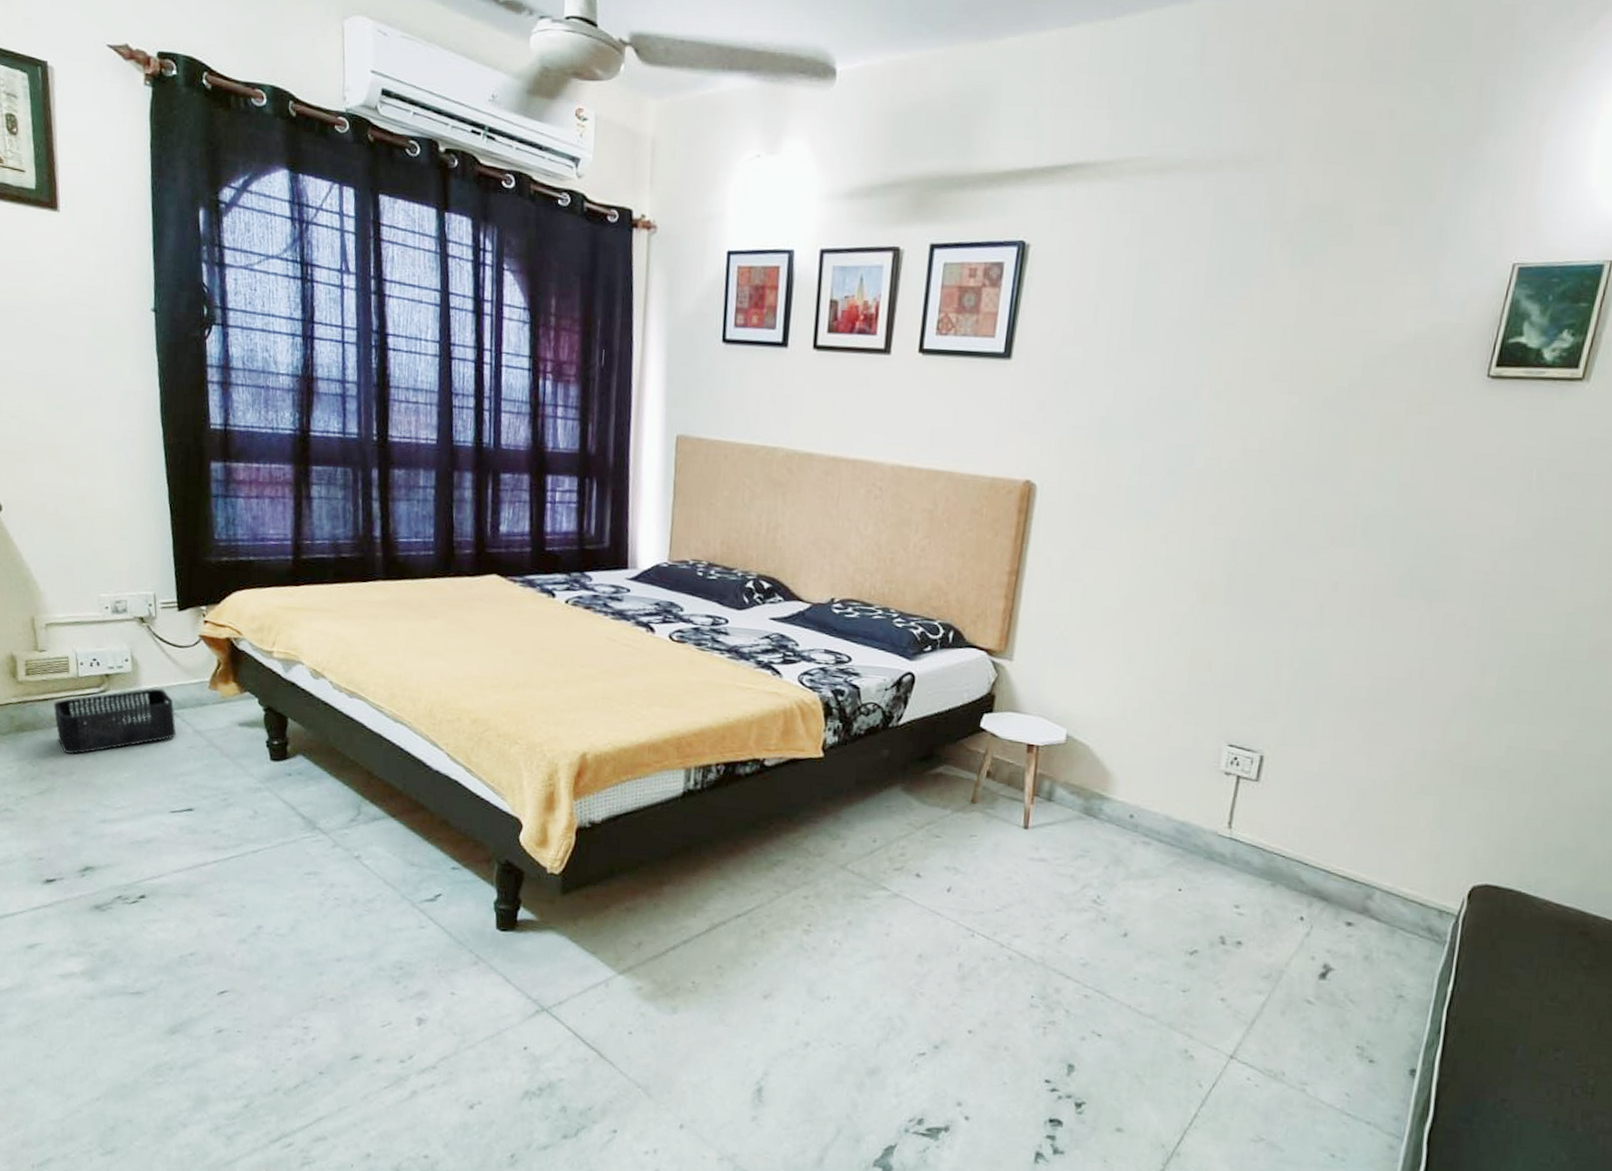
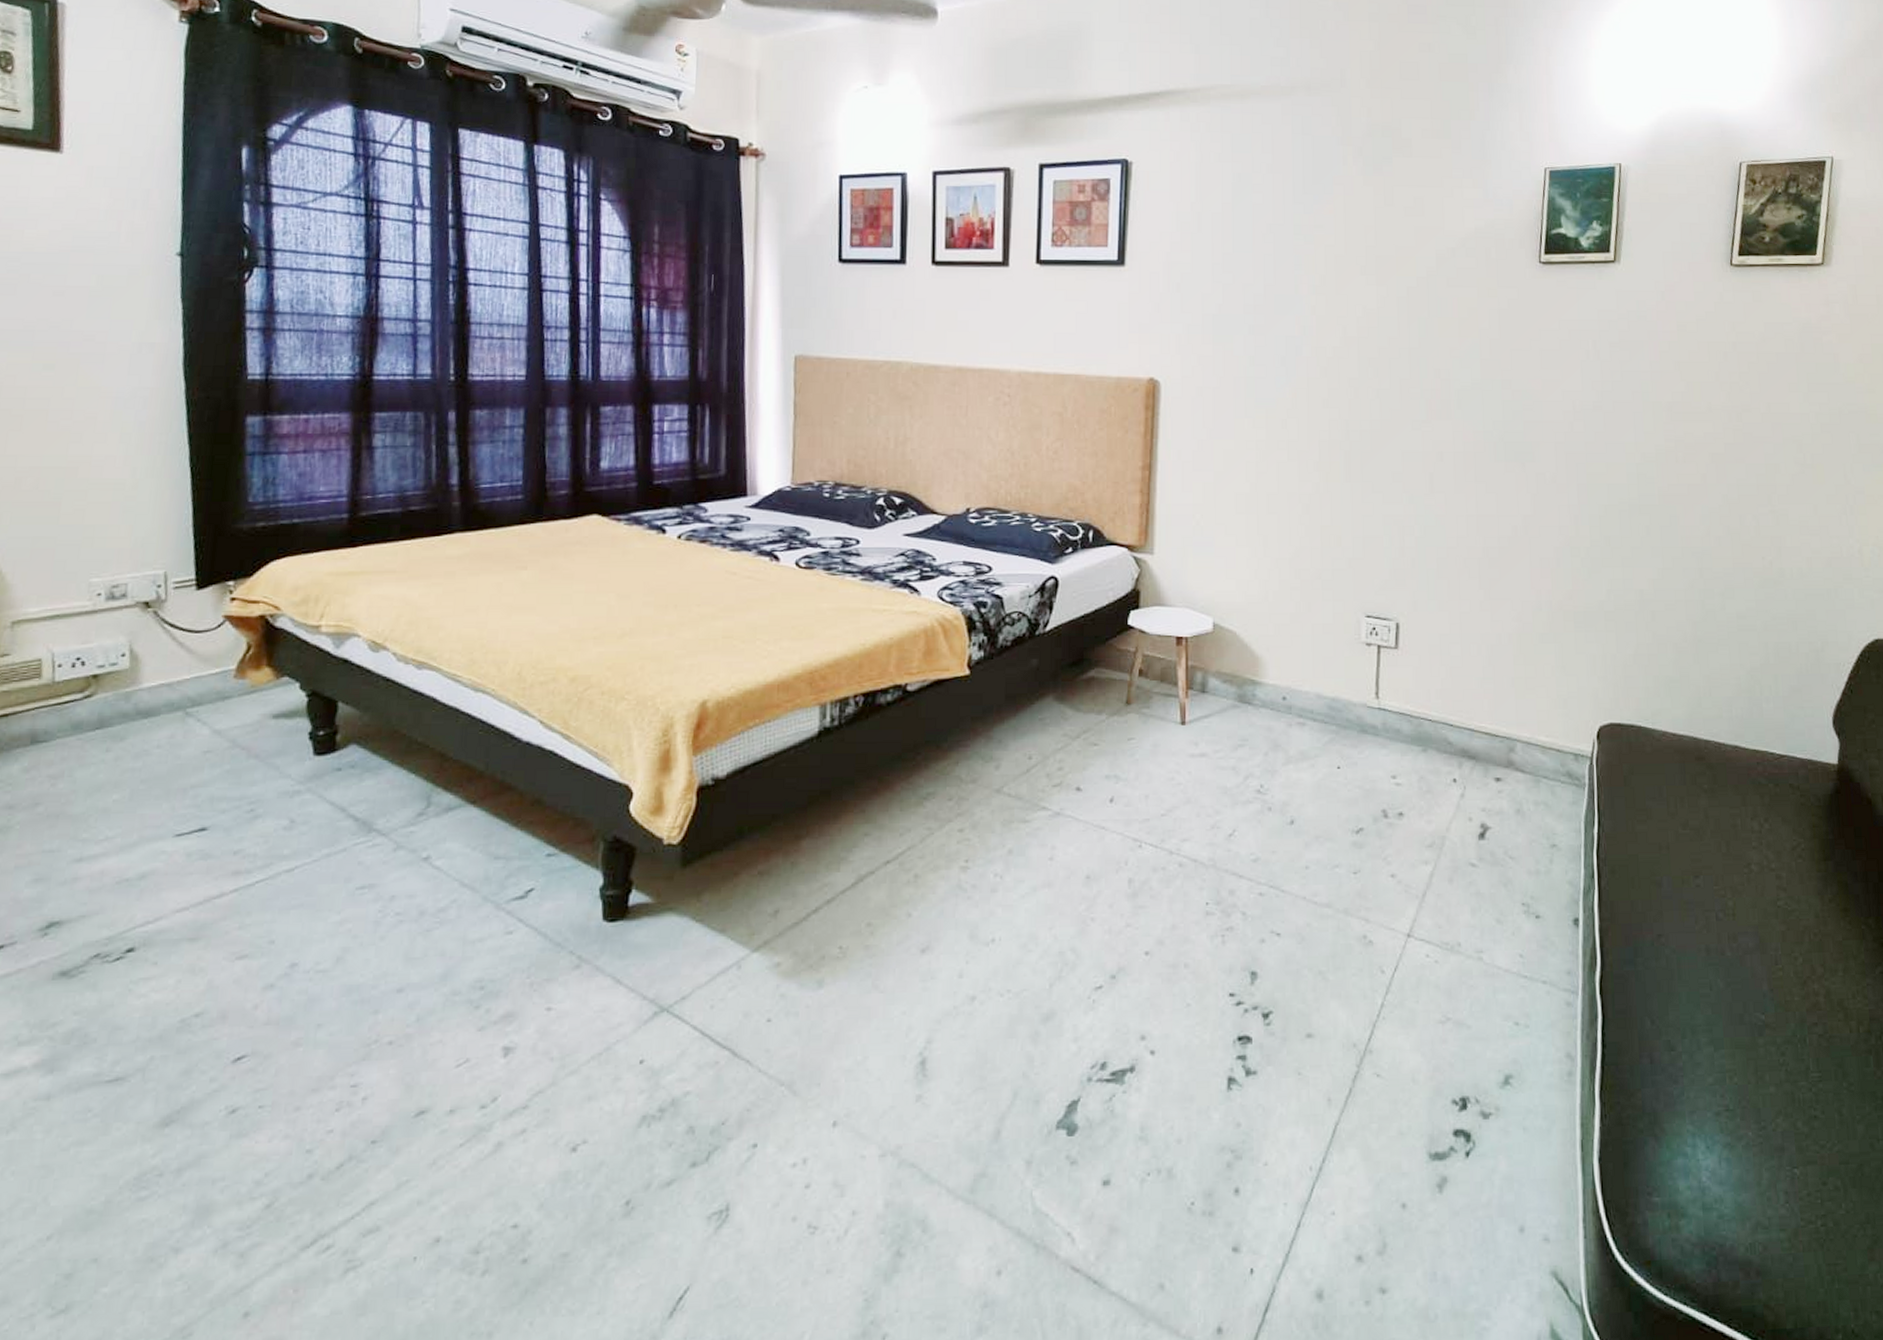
storage bin: present [53,687,177,754] -> none [15,685,188,780]

